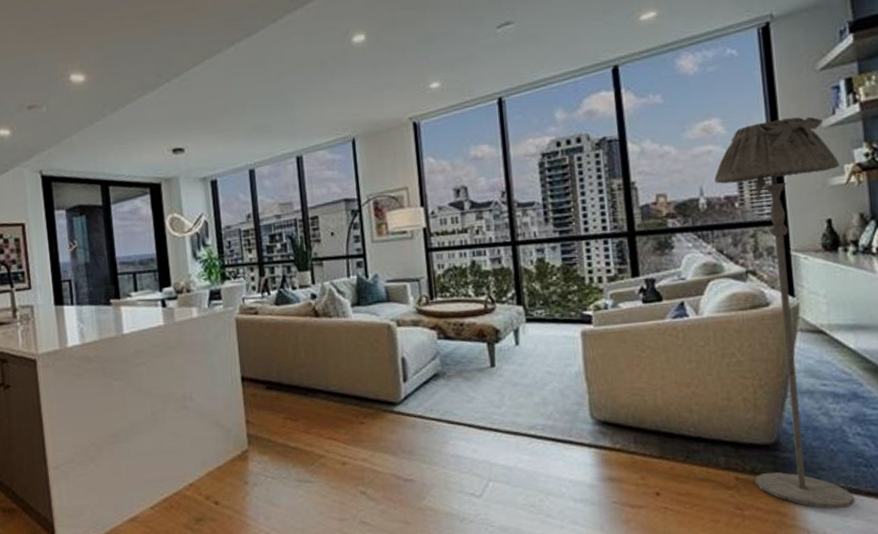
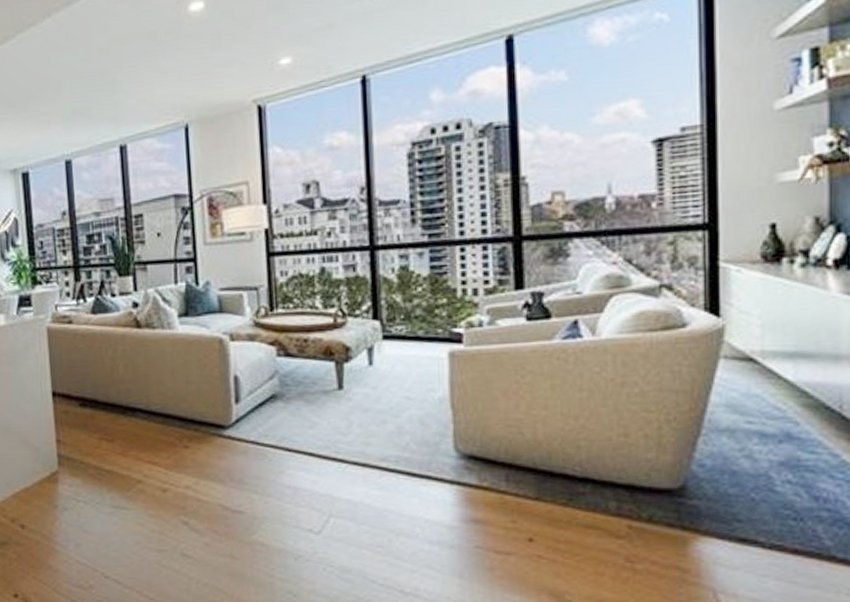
floor lamp: present [714,116,855,509] -> none [628,96,793,567]

